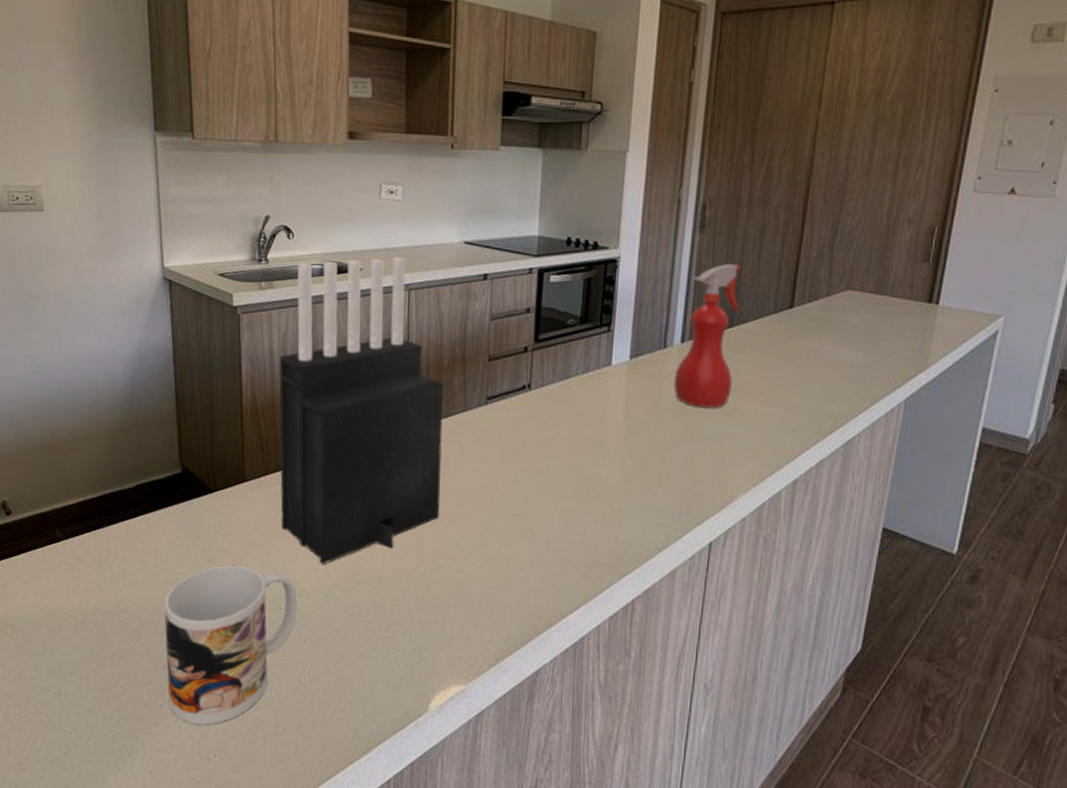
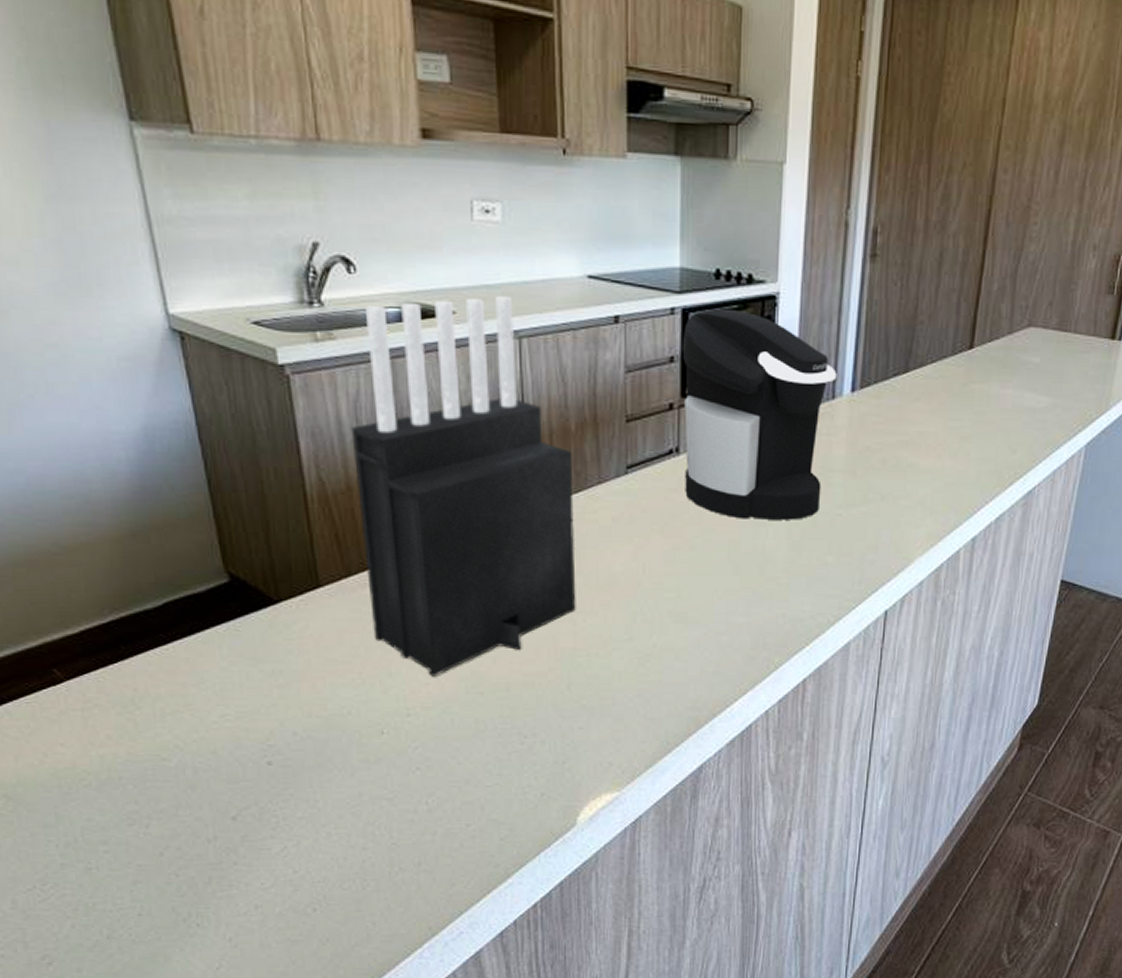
mug: present [164,565,297,725] -> none [224,688,405,879]
coffee maker: none [534,269,669,453] -> present [682,308,837,520]
spray bottle: present [674,263,741,408] -> none [844,298,917,464]

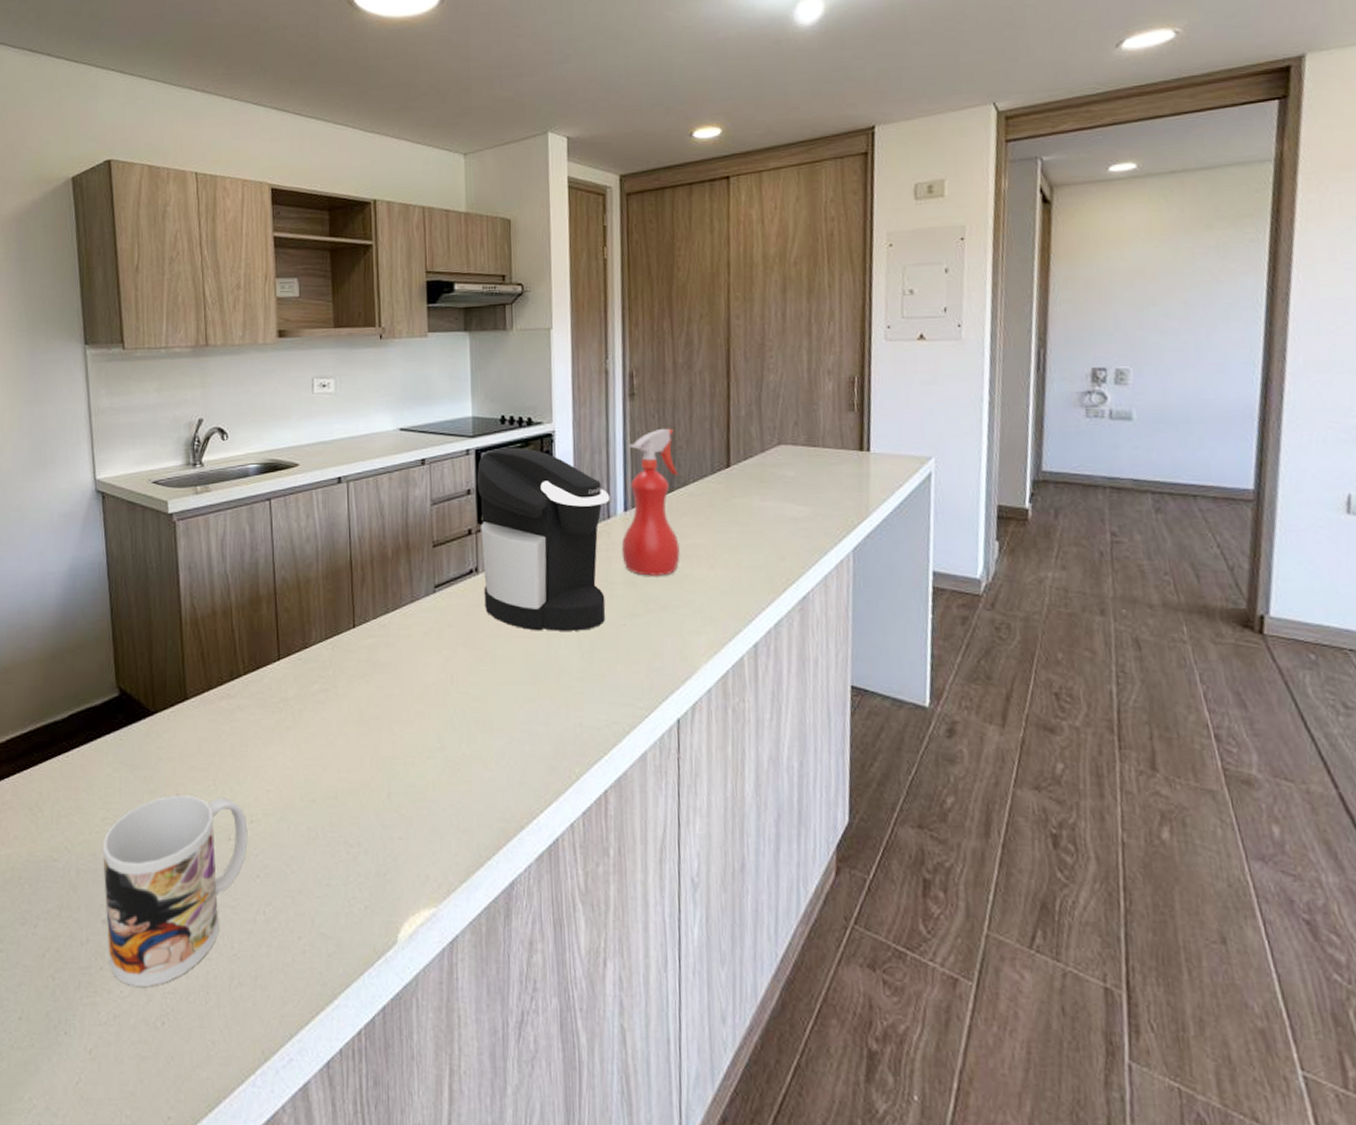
mug: none [224,688,405,879] -> present [103,794,248,988]
knife block: present [351,295,576,676] -> none [218,449,394,784]
spray bottle: none [844,298,917,464] -> present [621,428,680,576]

